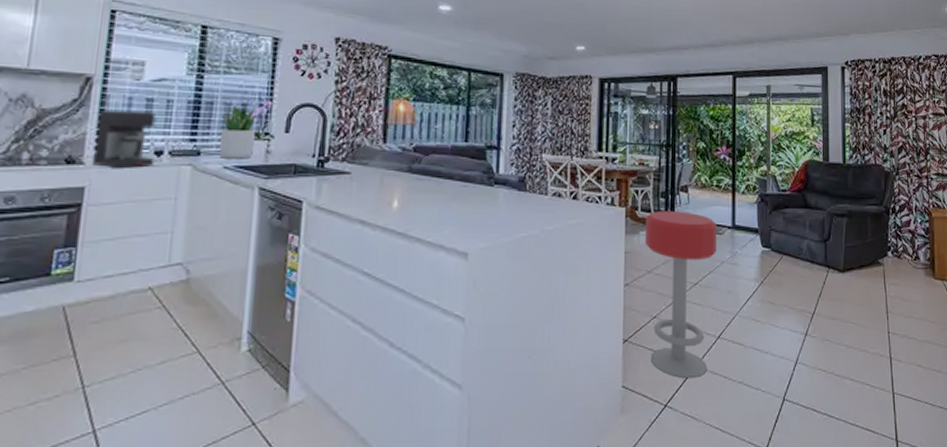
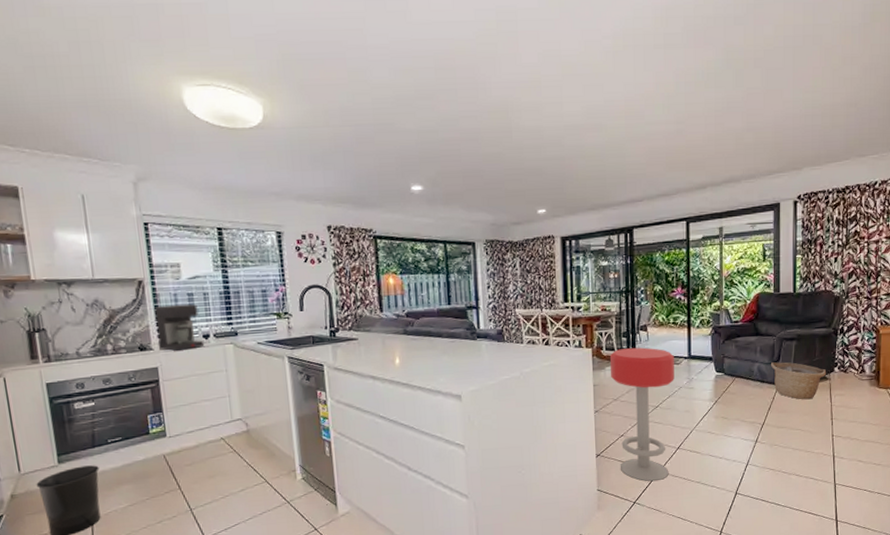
planter: present [219,103,257,159] -> none [248,289,278,336]
basket: none [821,239,880,287] -> present [771,361,827,400]

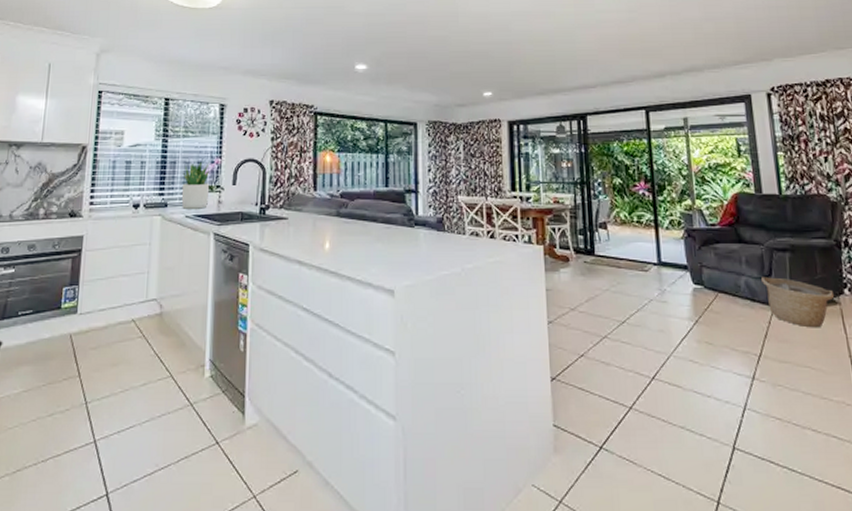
coffee maker: present [154,304,205,351] -> none [88,171,133,219]
planter: none [248,289,278,336] -> present [181,161,210,209]
bar stool: present [610,347,674,482] -> none [565,248,644,421]

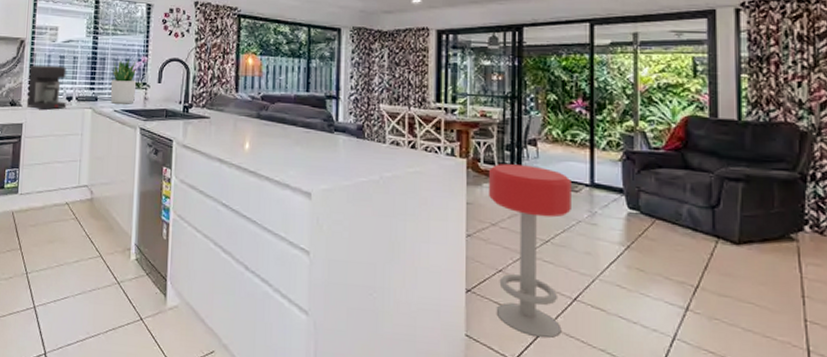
coffee maker: none [88,171,133,219] -> present [26,65,67,110]
bar stool: none [565,248,644,421] -> present [489,164,571,338]
basket: present [761,276,835,328] -> none [707,205,792,264]

